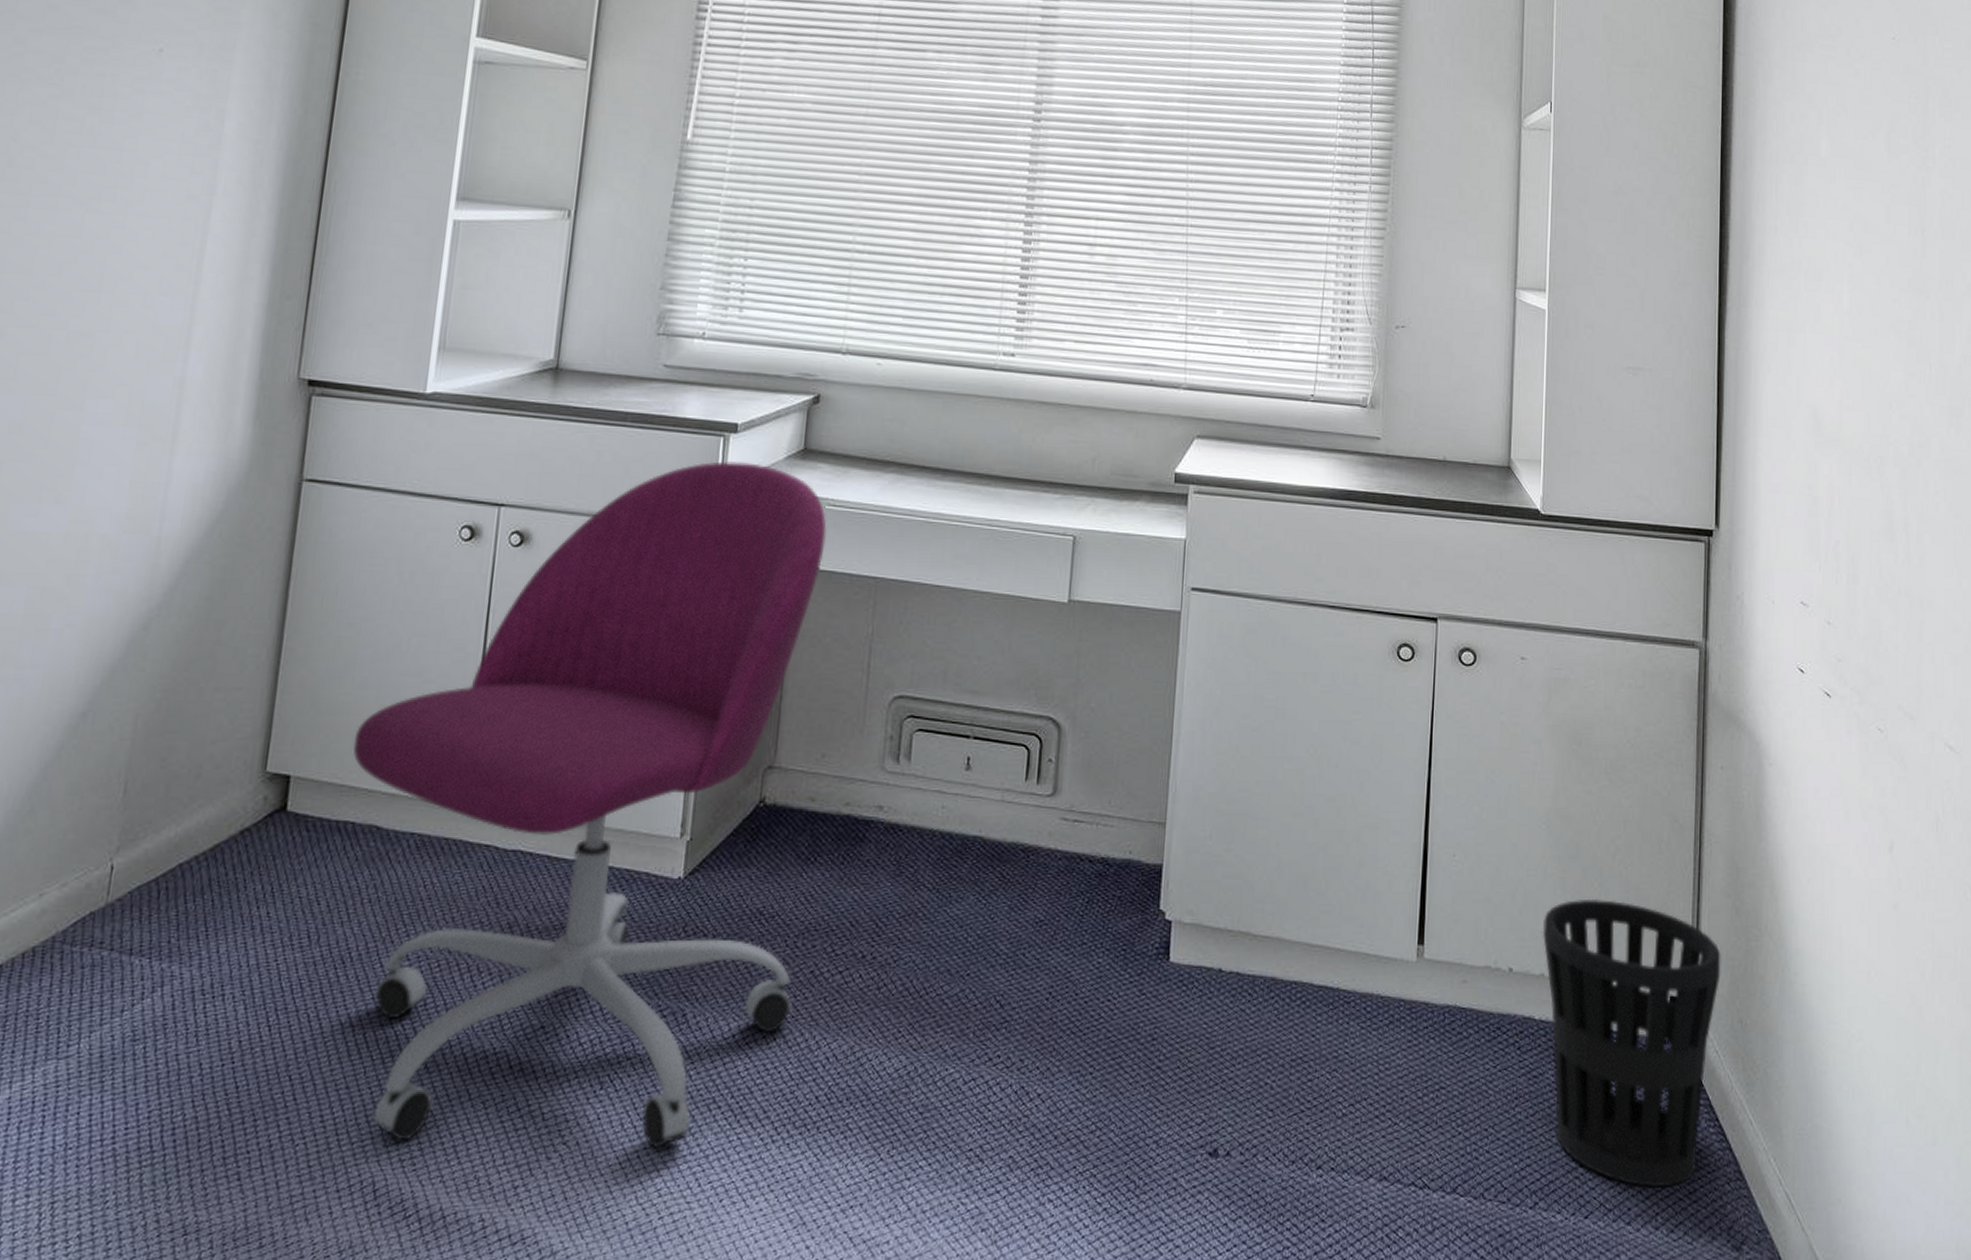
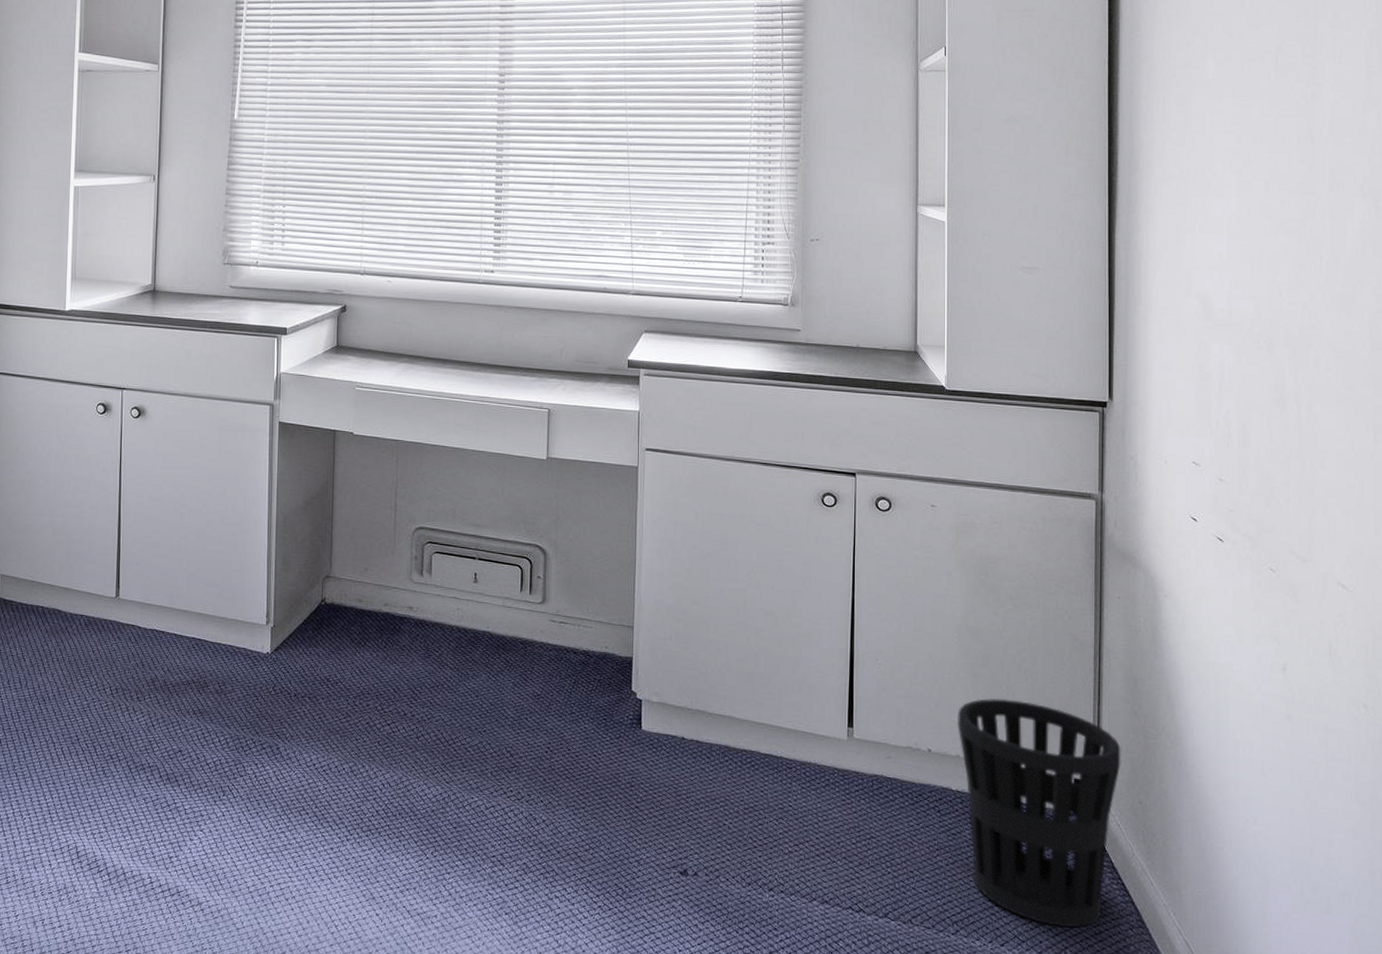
office chair: present [353,461,827,1148] -> none [38,356,358,838]

